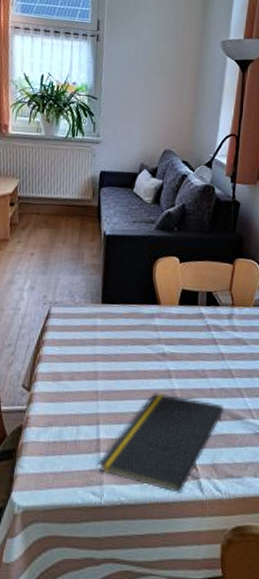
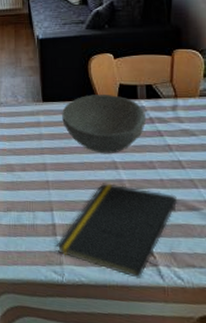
bowl: none [120,298,204,361] -> present [62,94,147,153]

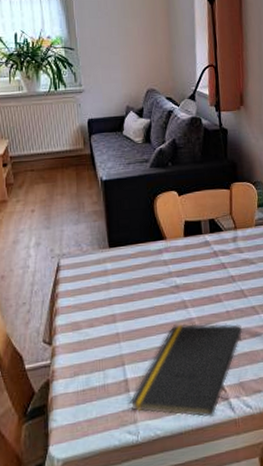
bowl: present [62,94,147,153] -> none [130,233,211,294]

